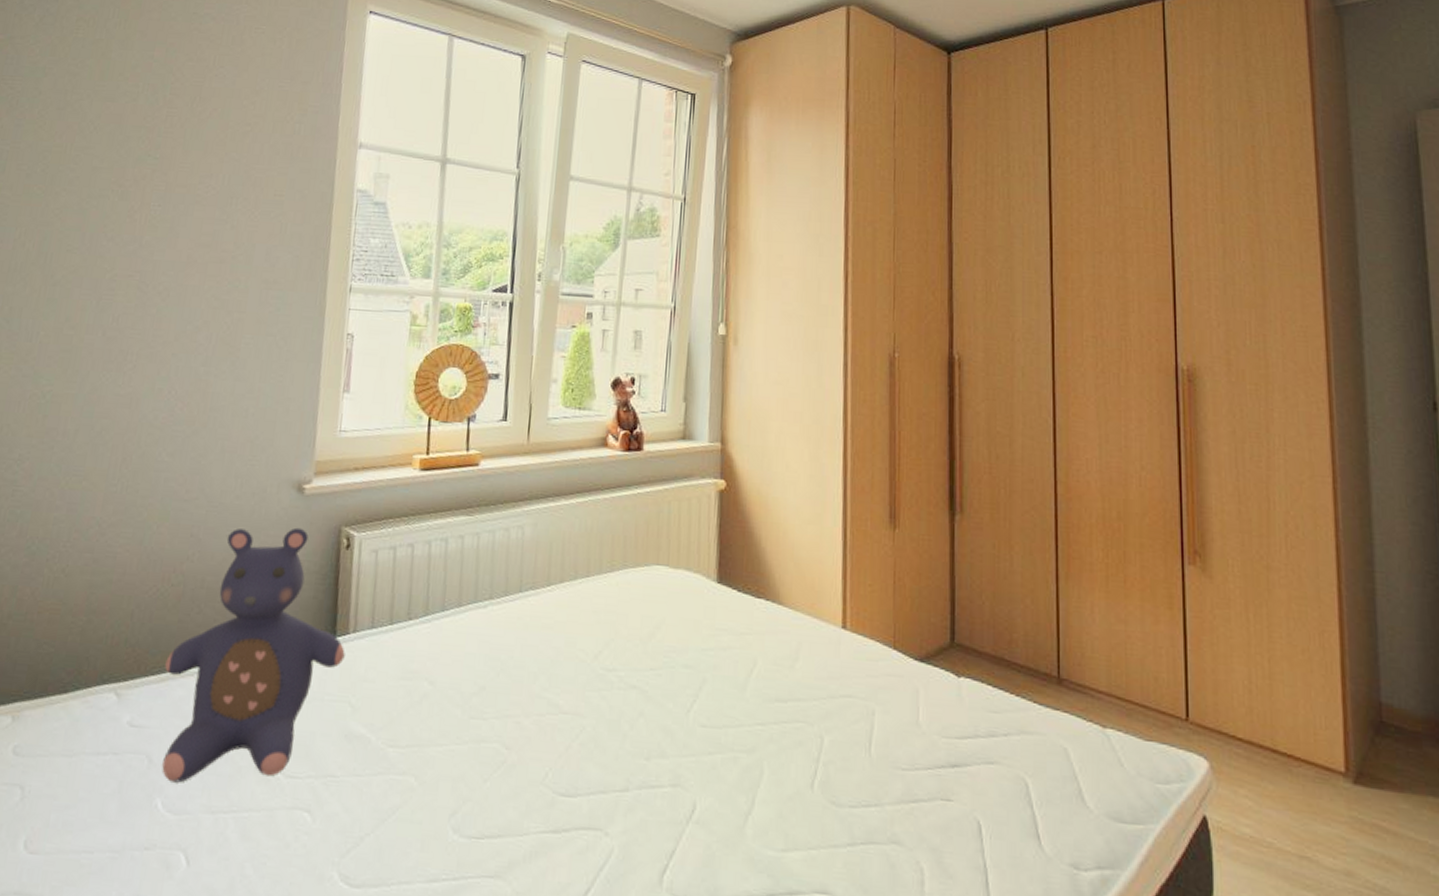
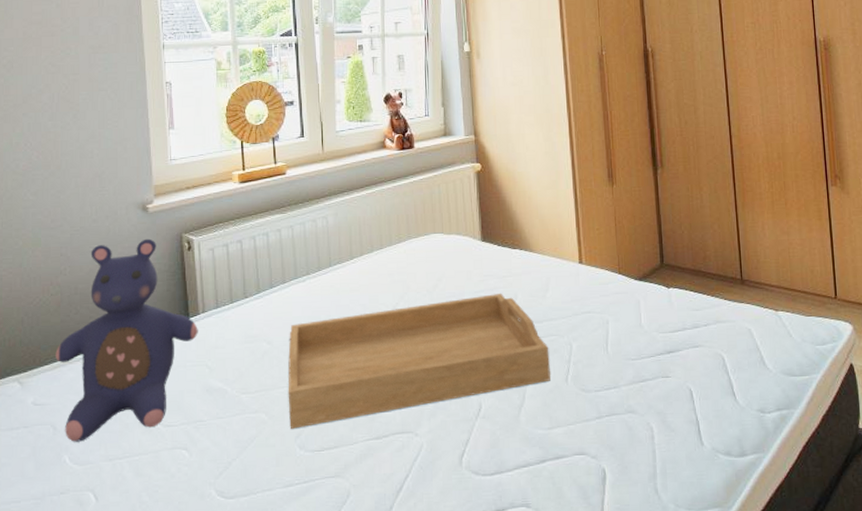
serving tray: none [444,654,792,804] -> present [288,293,550,429]

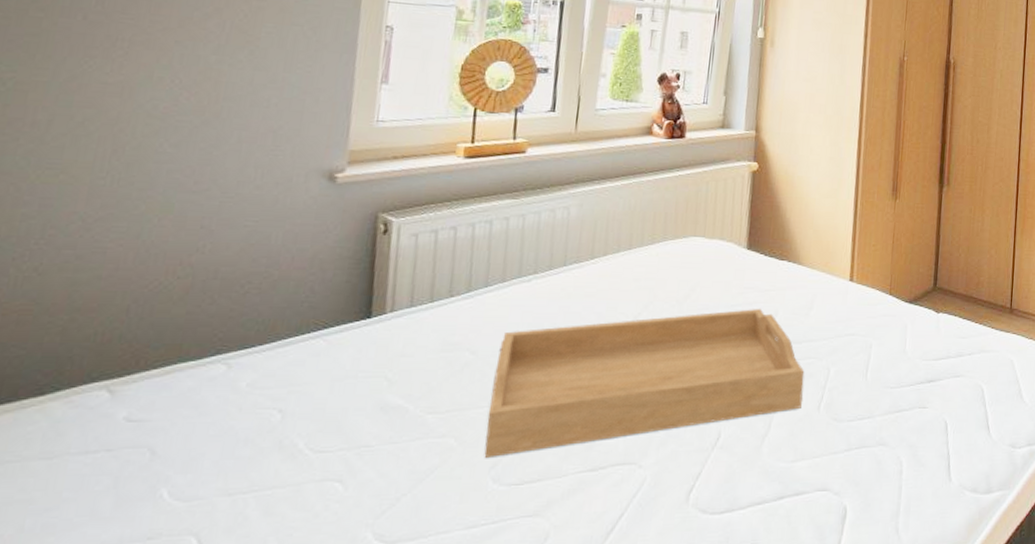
teddy bear: present [55,238,198,442] -> none [168,215,382,471]

